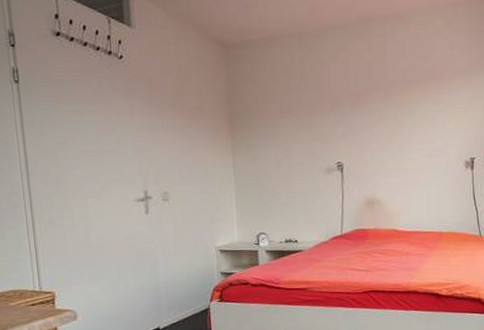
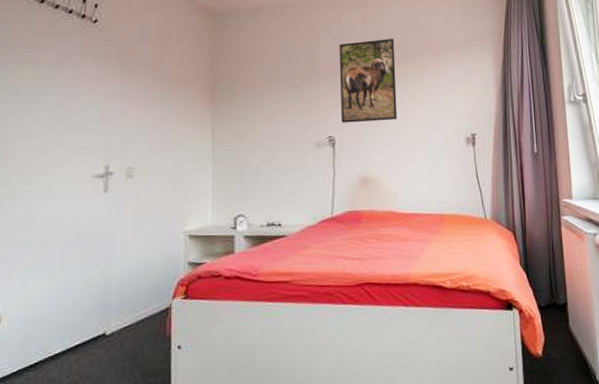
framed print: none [345,65,401,149] -> present [339,38,398,123]

